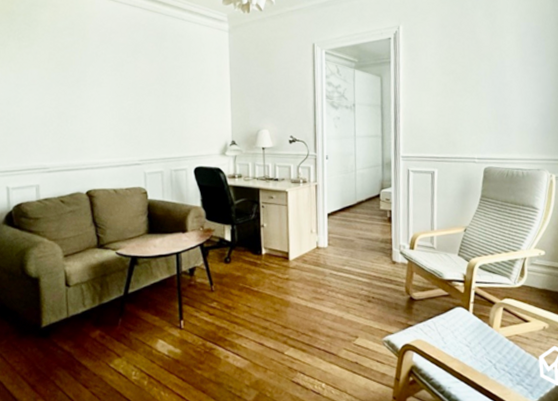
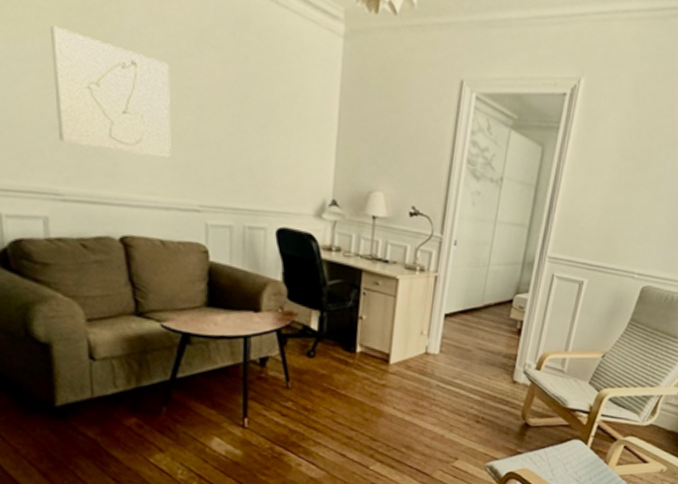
wall art: none [42,61,119,133] -> present [49,25,171,159]

